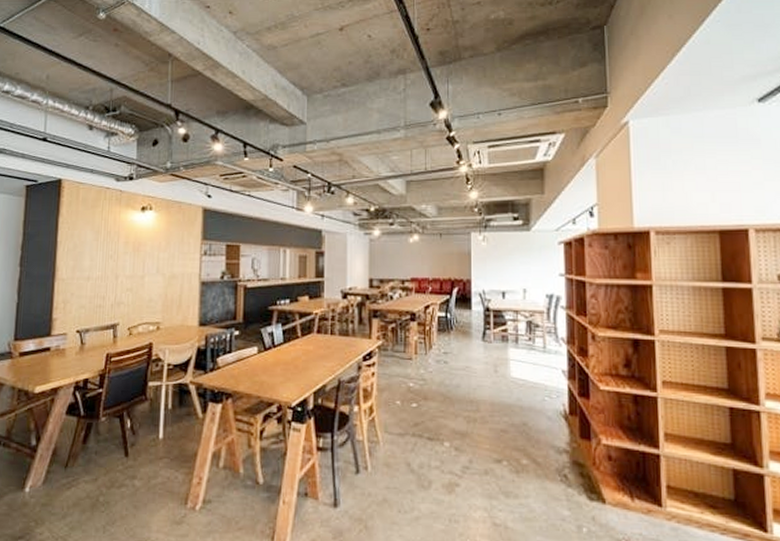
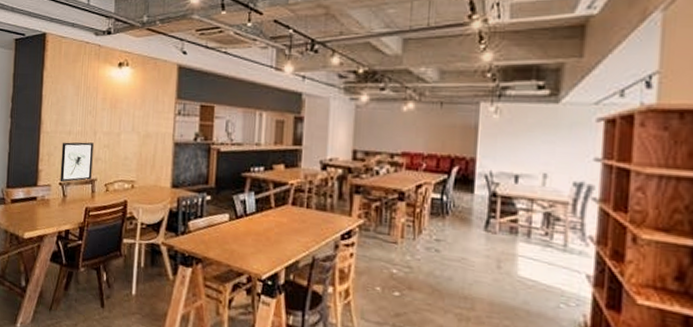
wall art: none [77,287,115,330] -> present [60,142,94,183]

